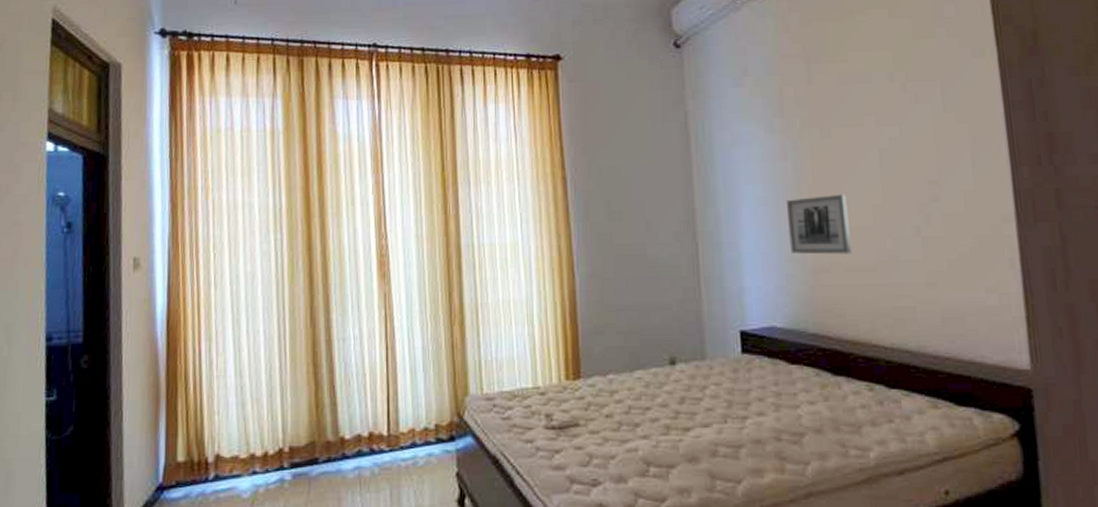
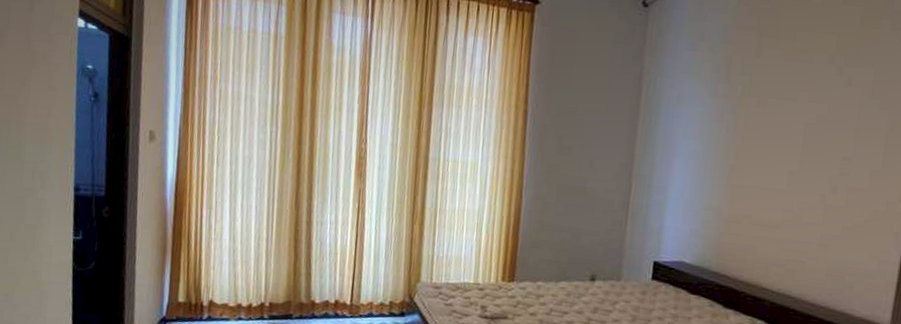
wall art: present [787,193,851,255] -> none [709,156,768,211]

